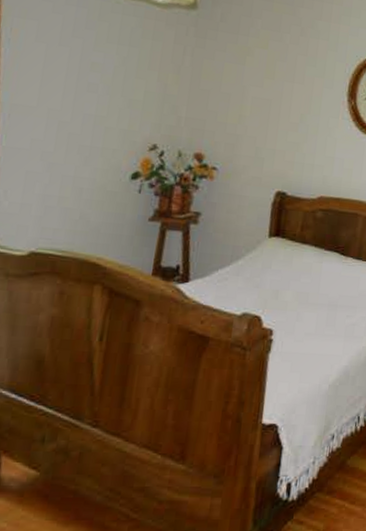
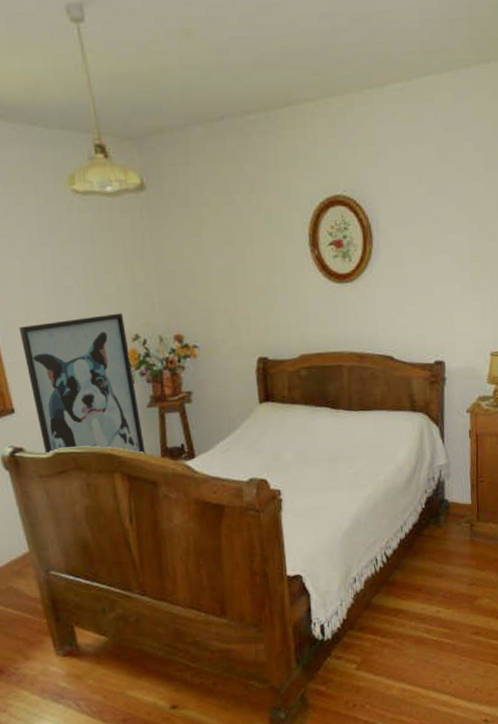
wall art: none [19,112,145,270] -> present [19,313,146,455]

